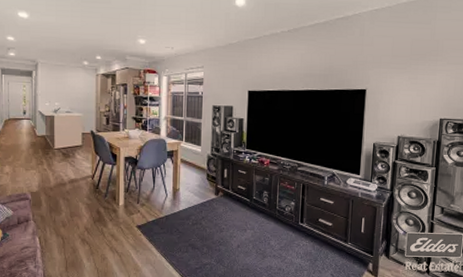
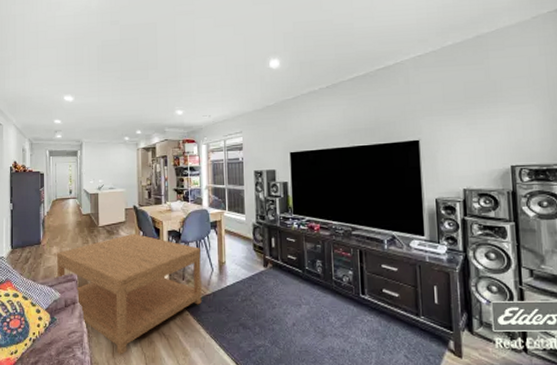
coffee table: none [9,158,157,269] -> present [56,234,202,355]

